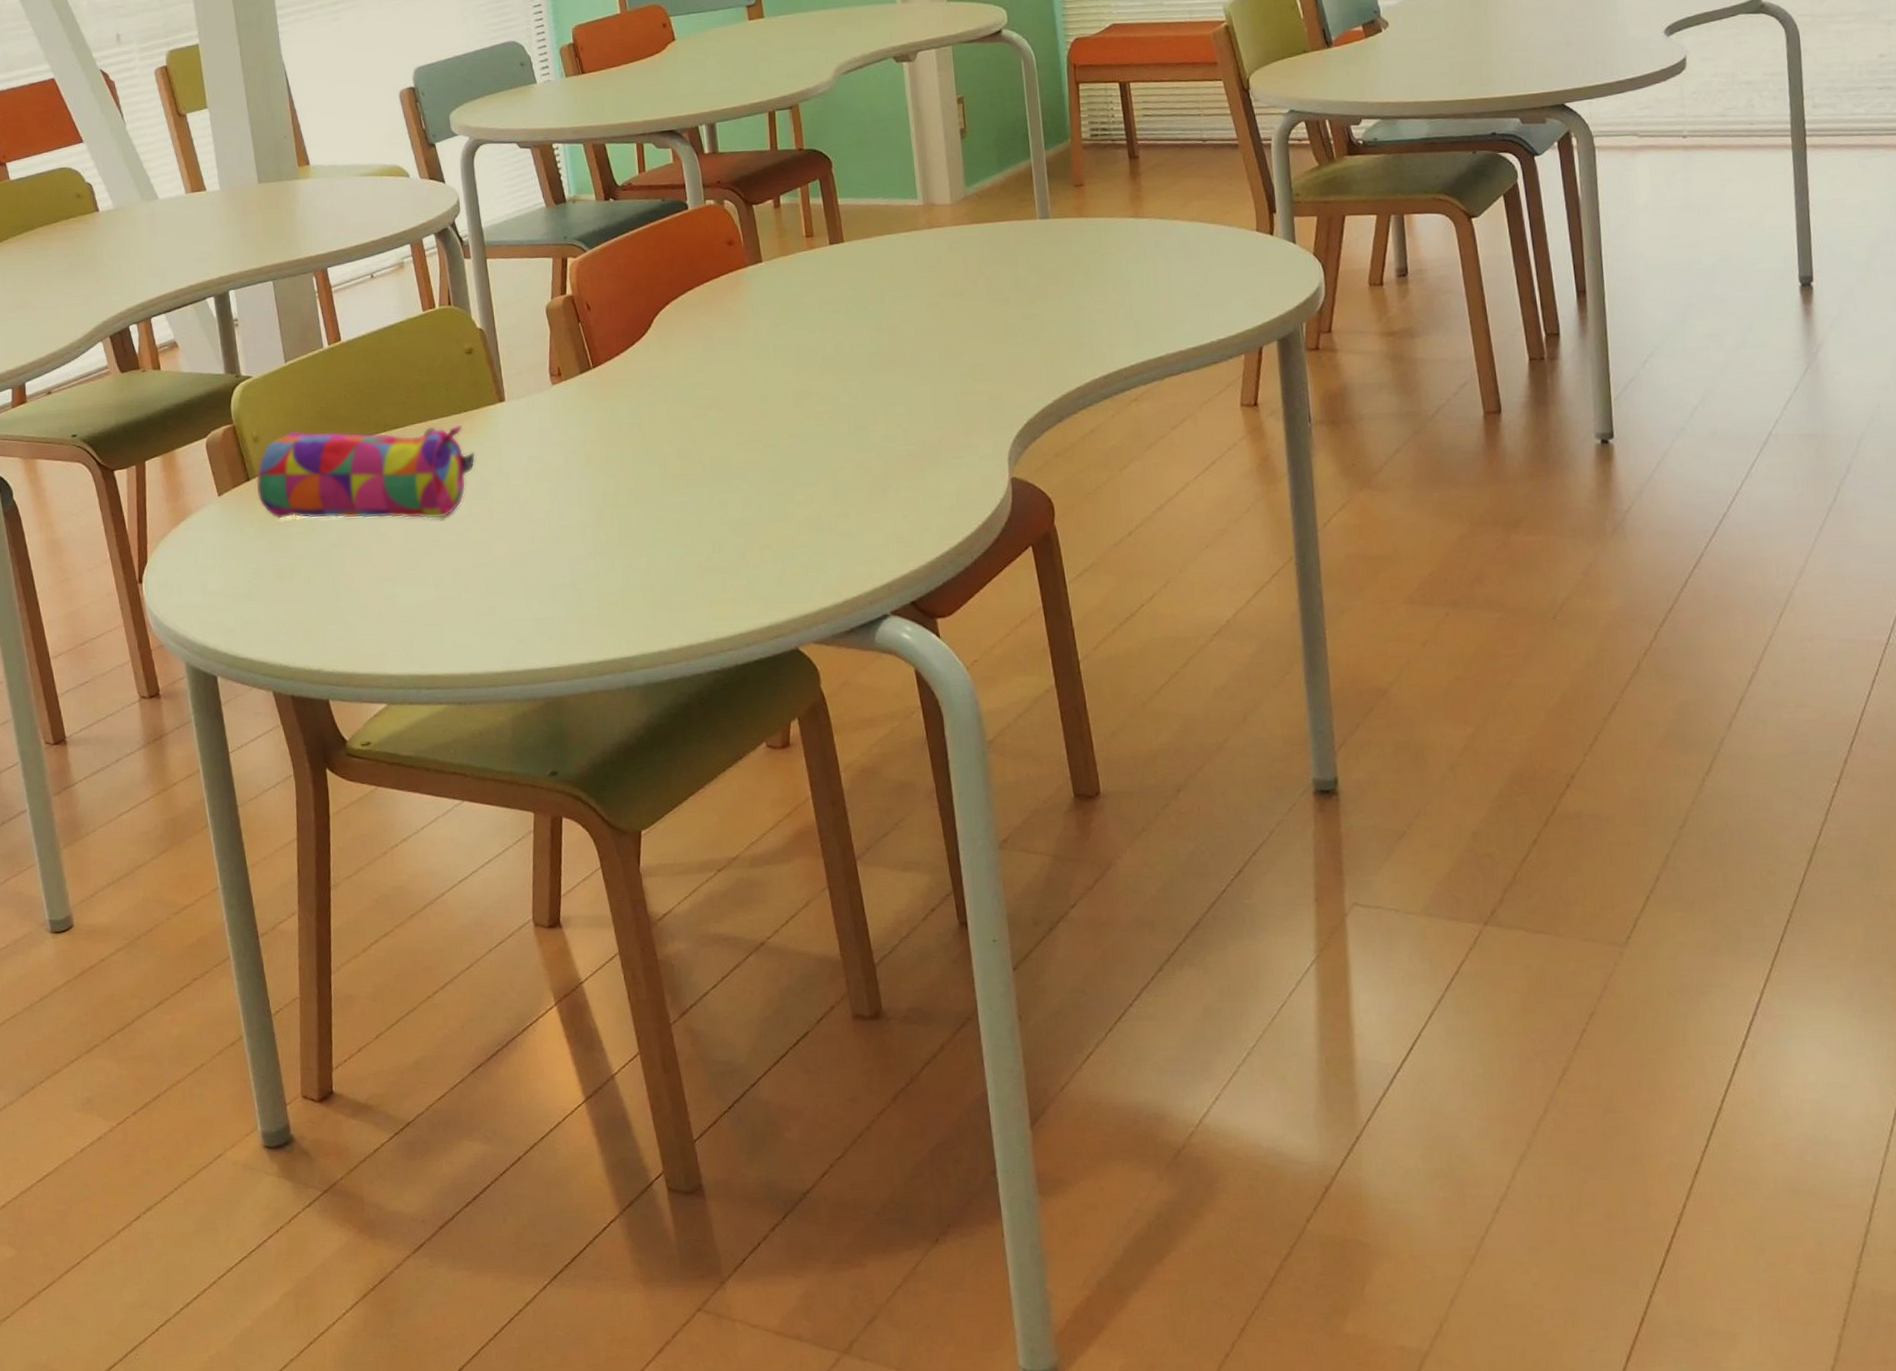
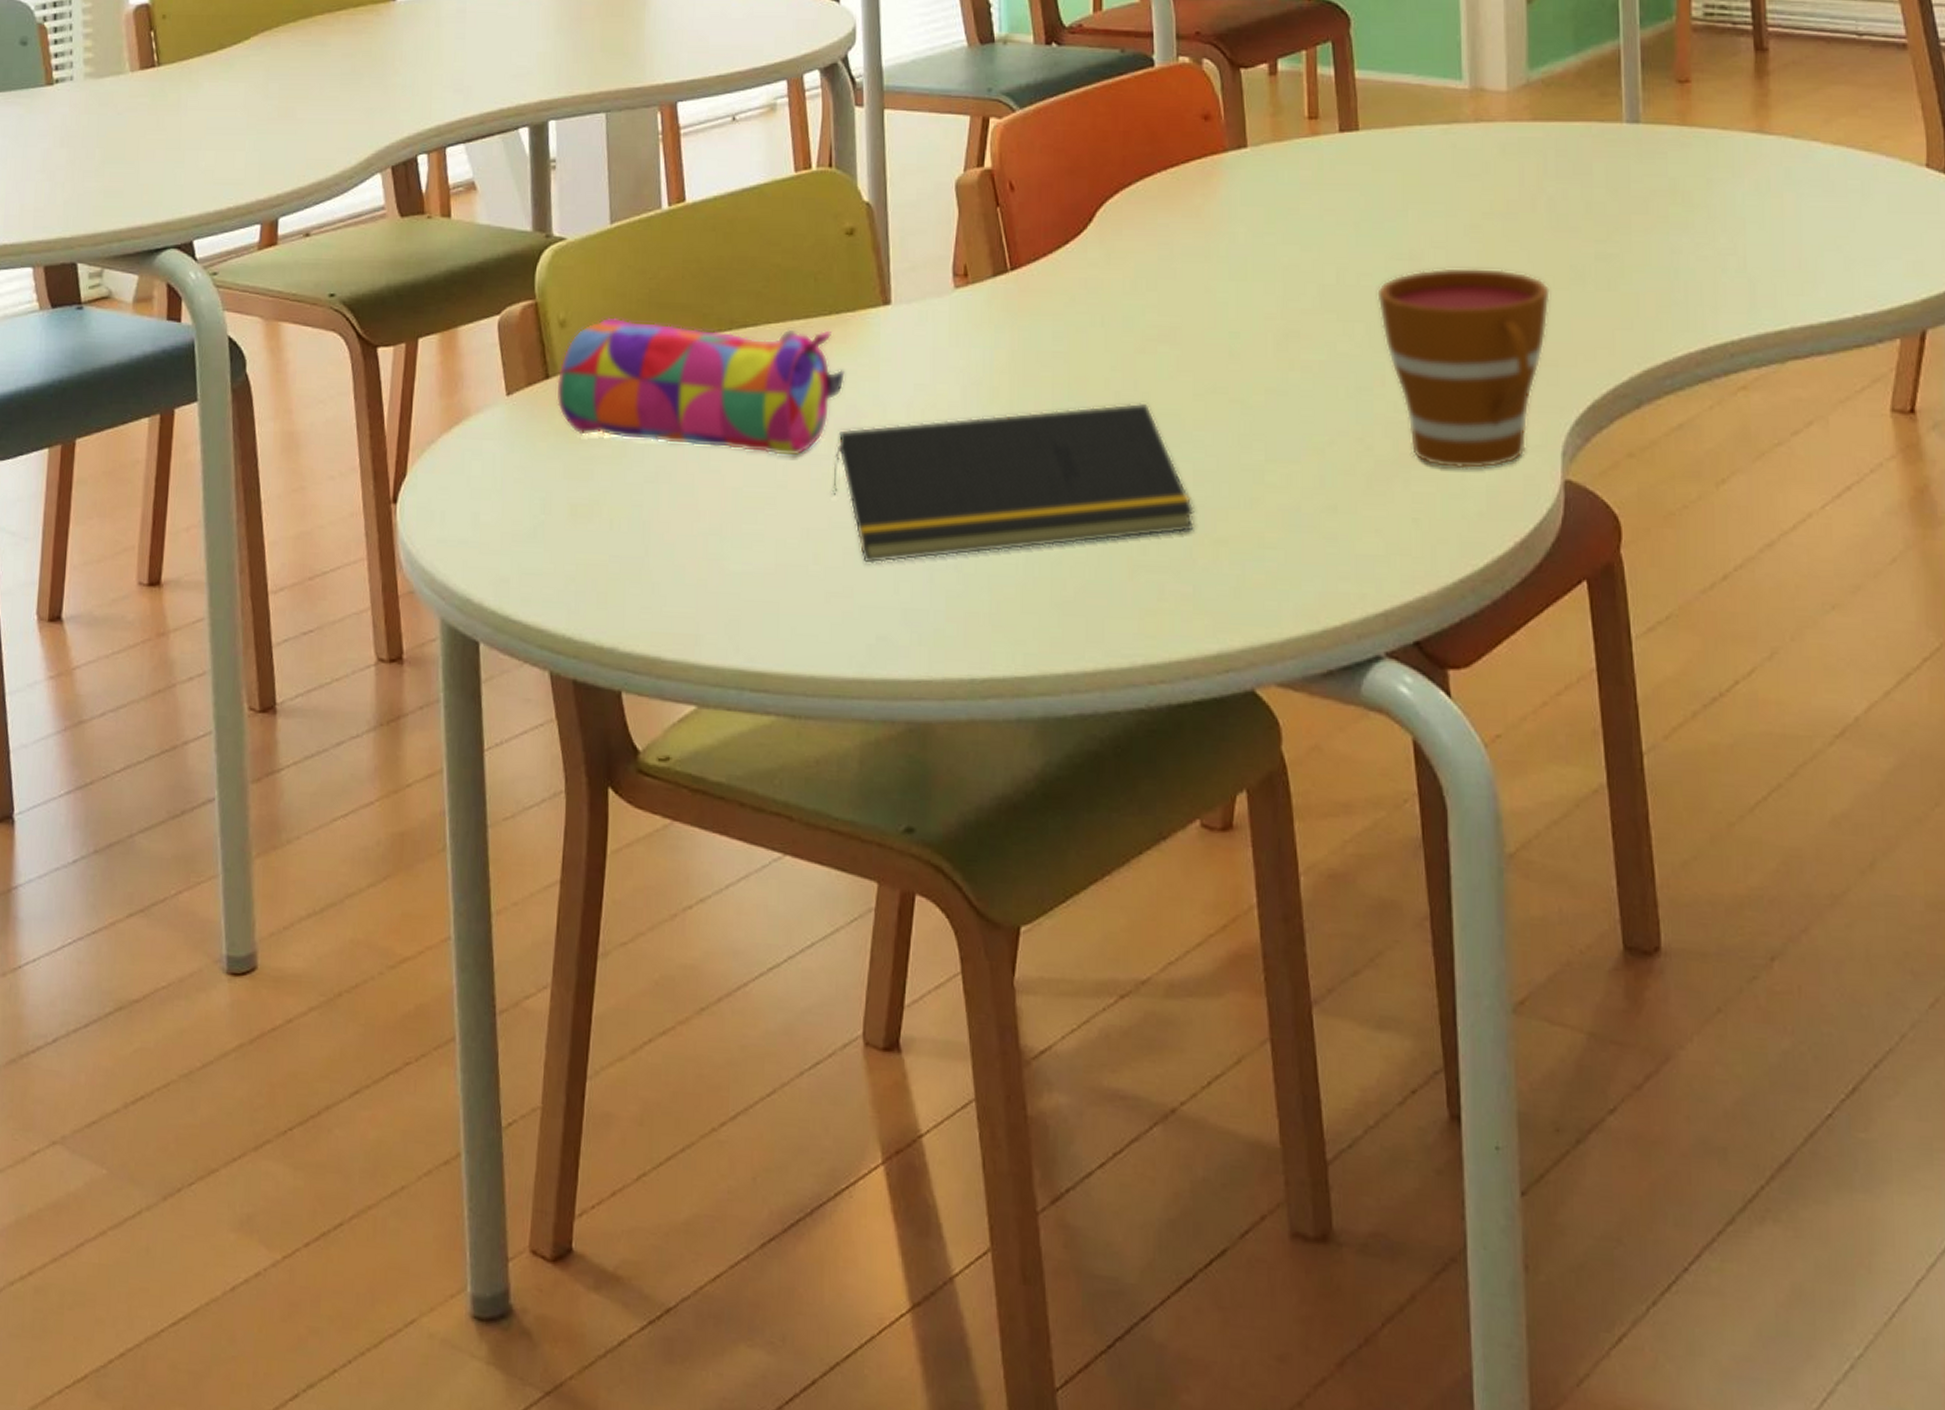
notepad: none [473,454,745,589] -> present [831,402,1194,564]
cup: none [866,332,993,478] -> present [1377,267,1551,470]

